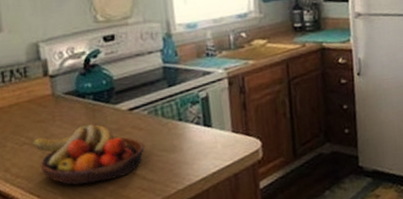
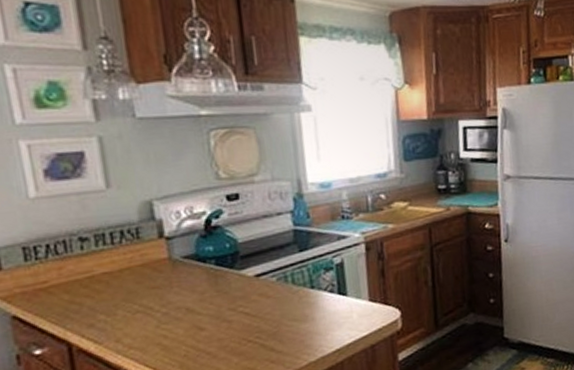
fruit bowl: present [31,124,145,186] -> none [146,291,274,358]

